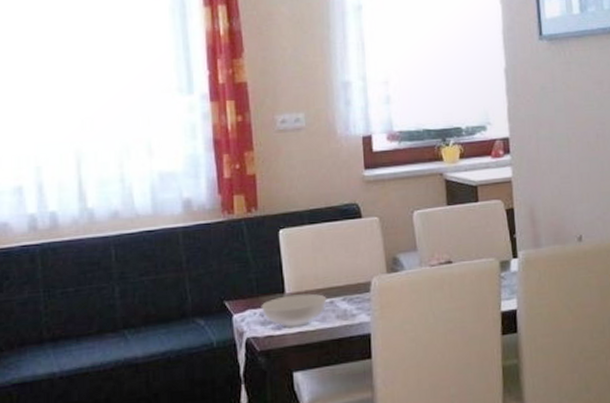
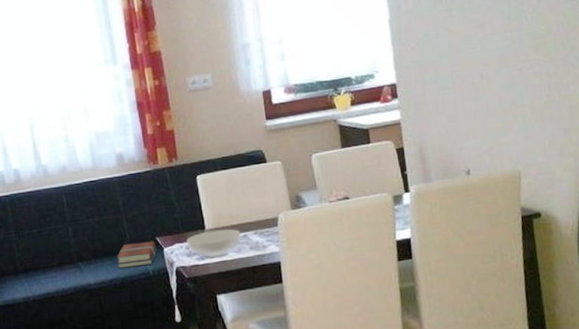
books: none [173,305,225,340] -> present [117,241,157,270]

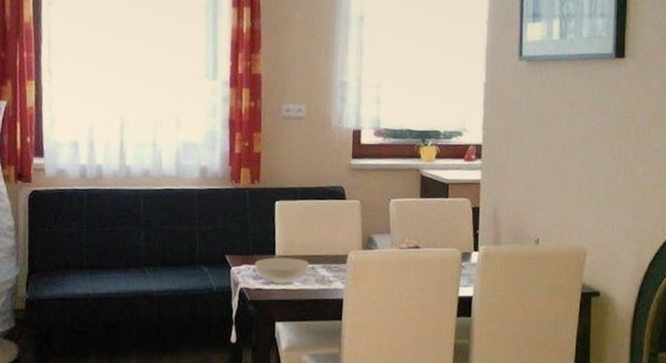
books: present [117,241,157,270] -> none [183,257,225,282]

